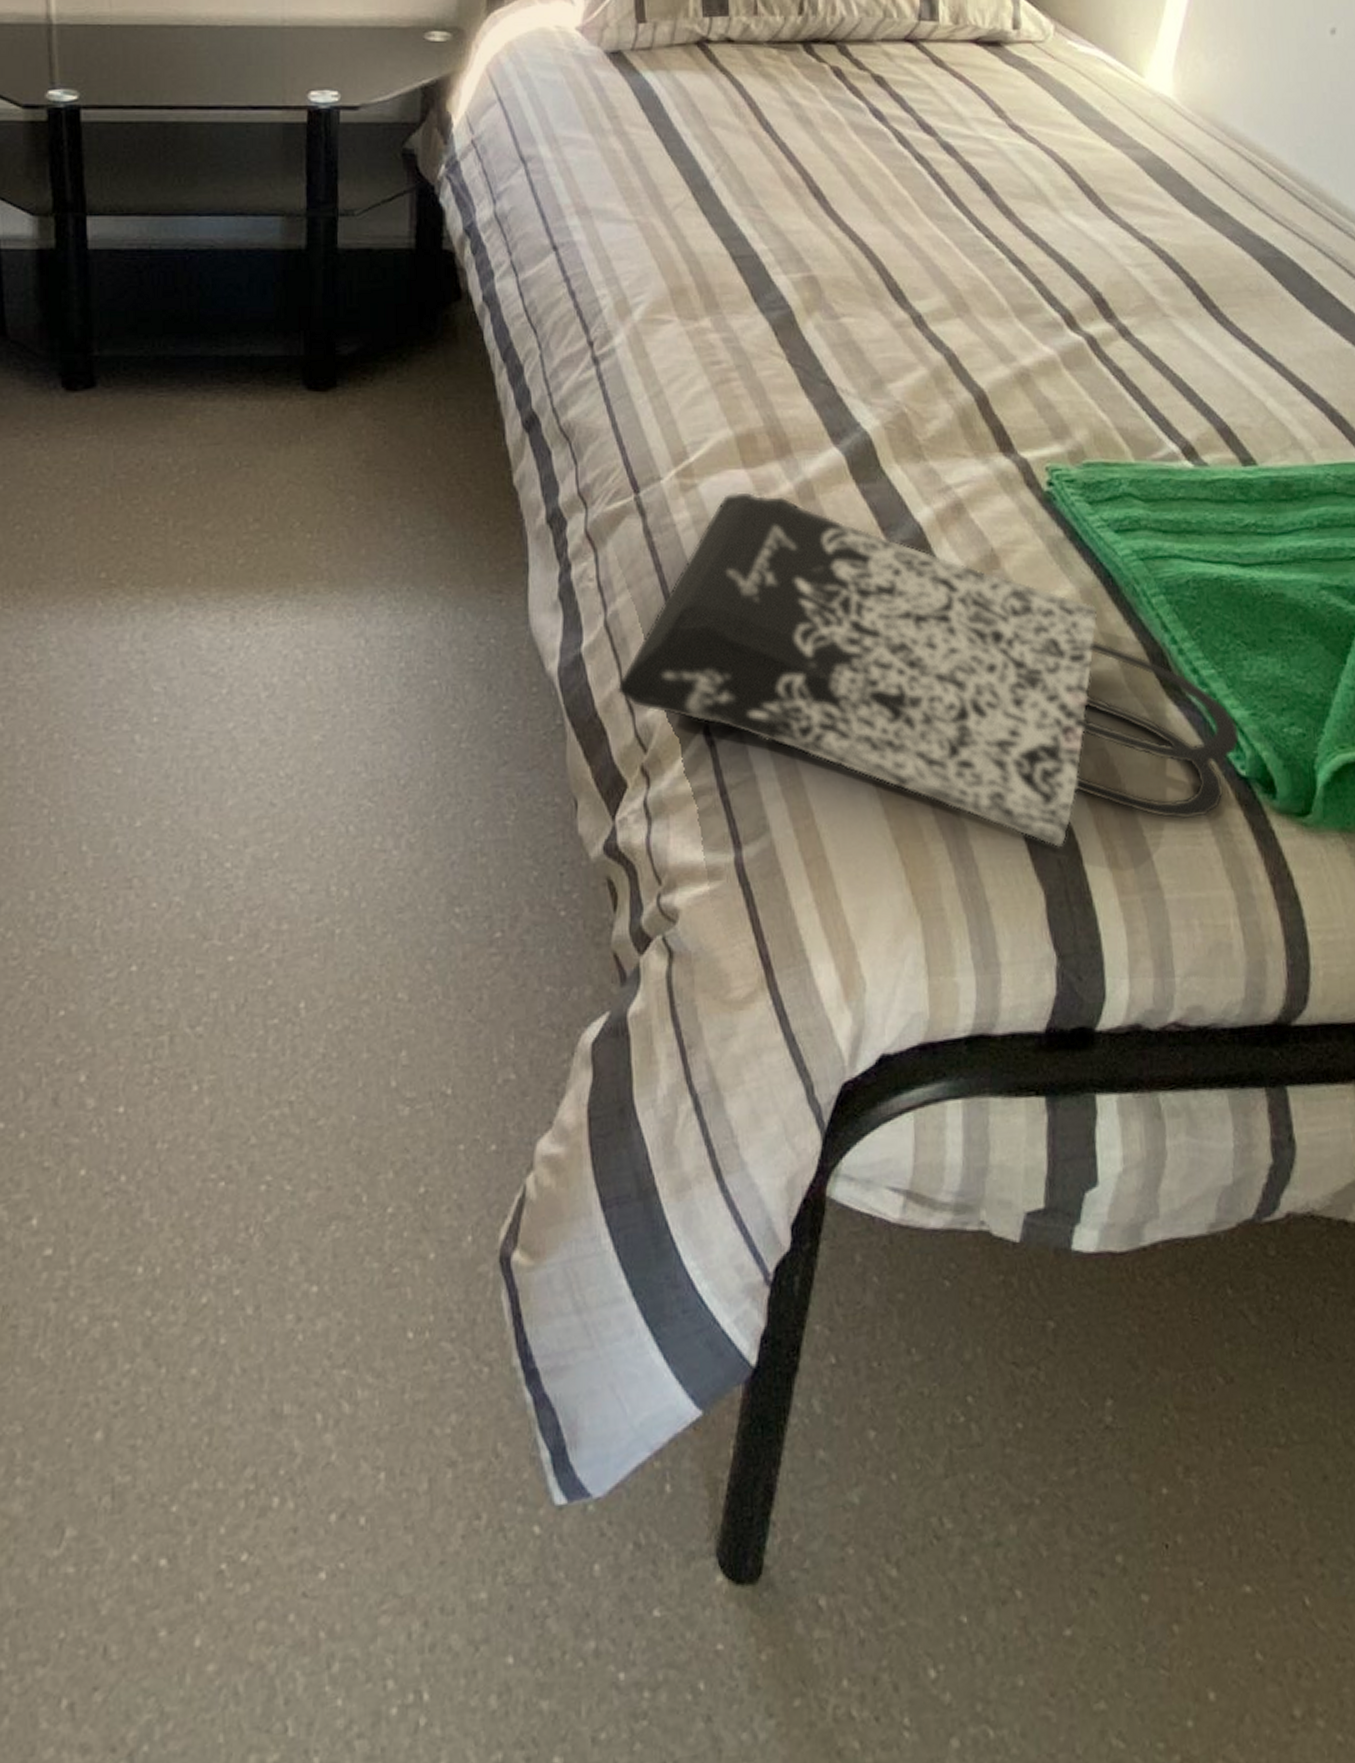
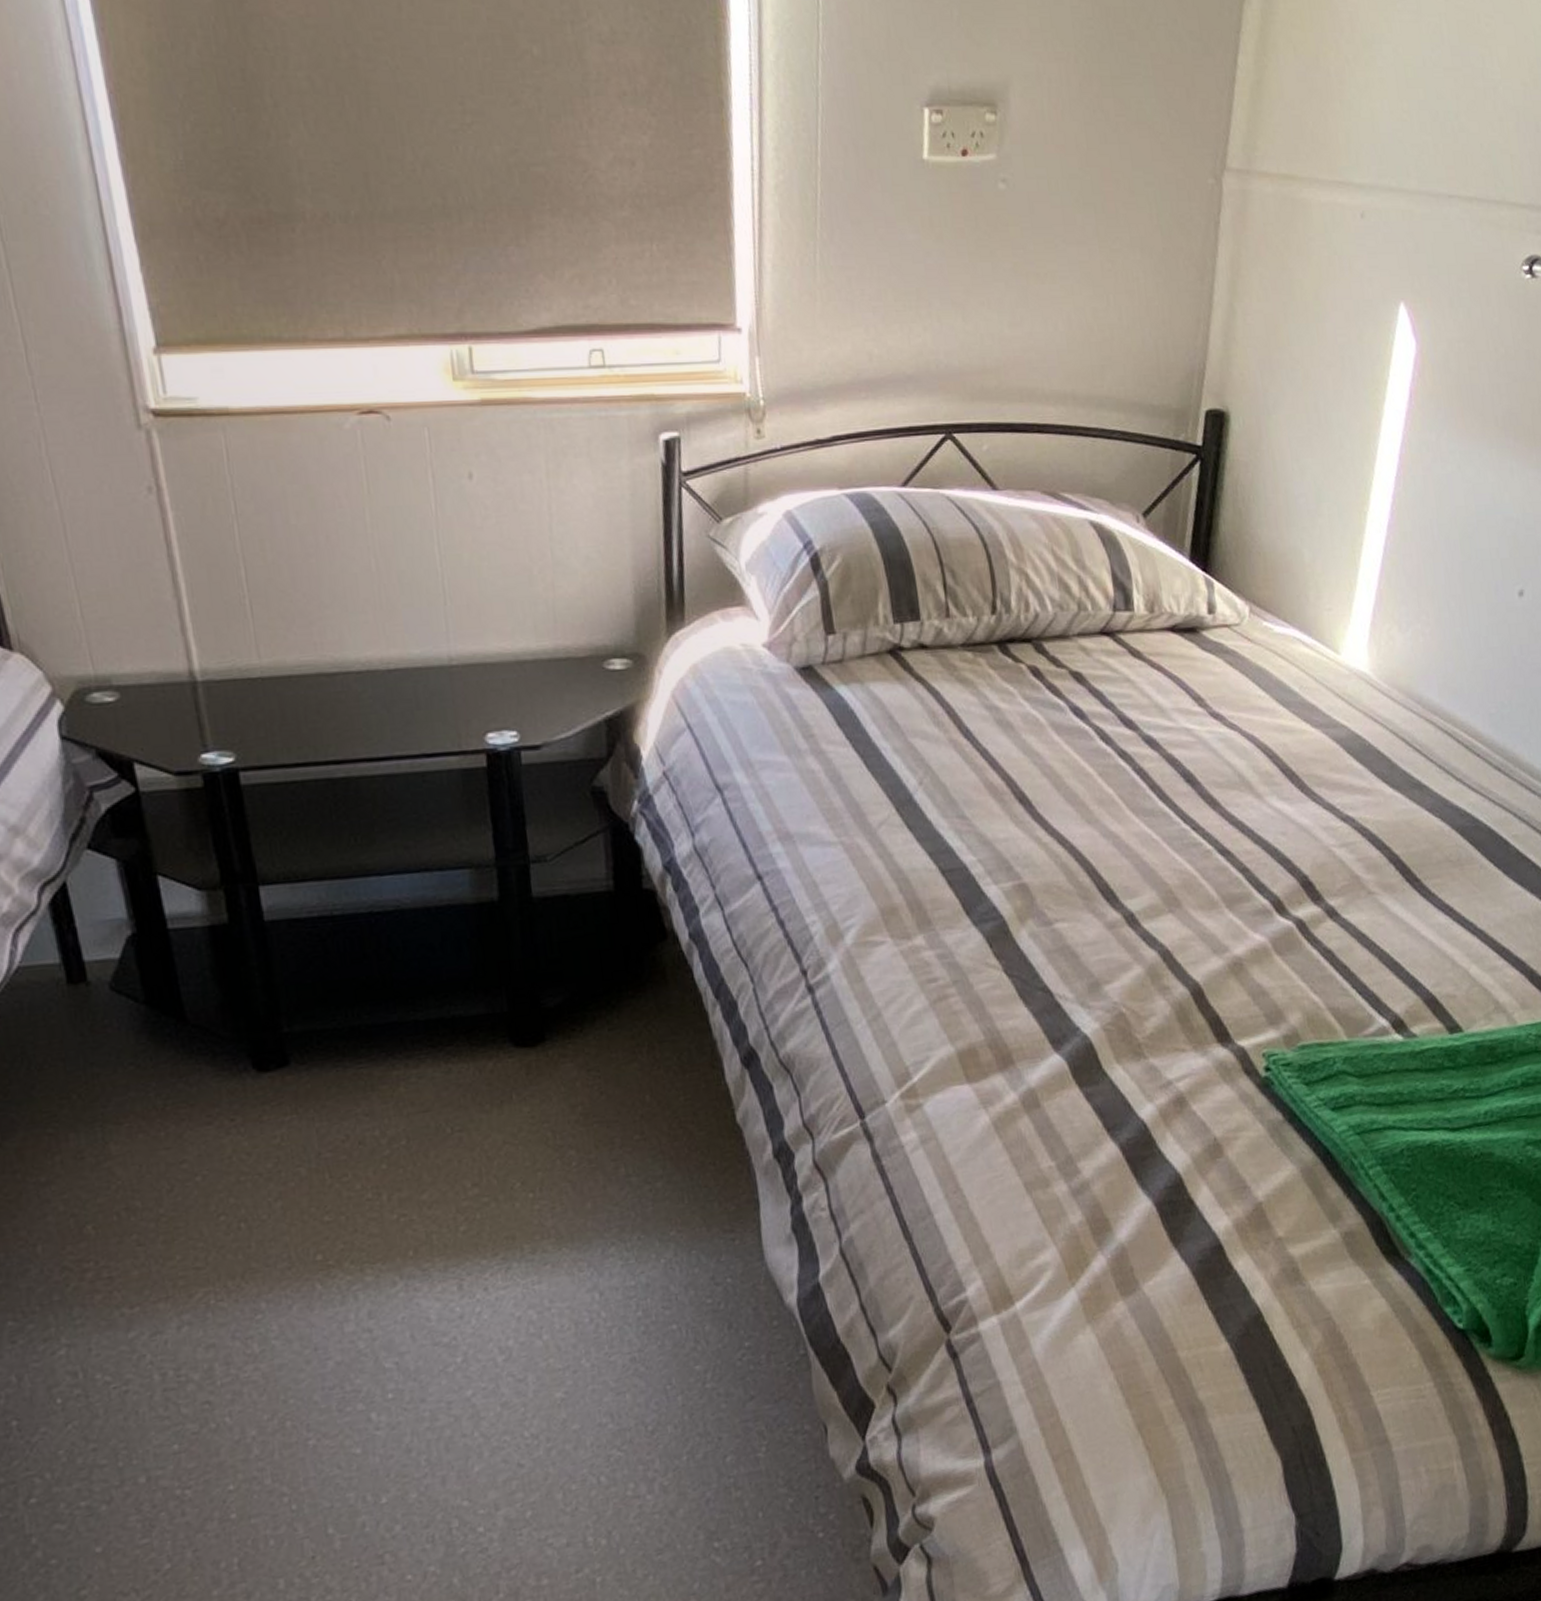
tote bag: present [616,492,1240,848] -> none [857,1106,1457,1416]

